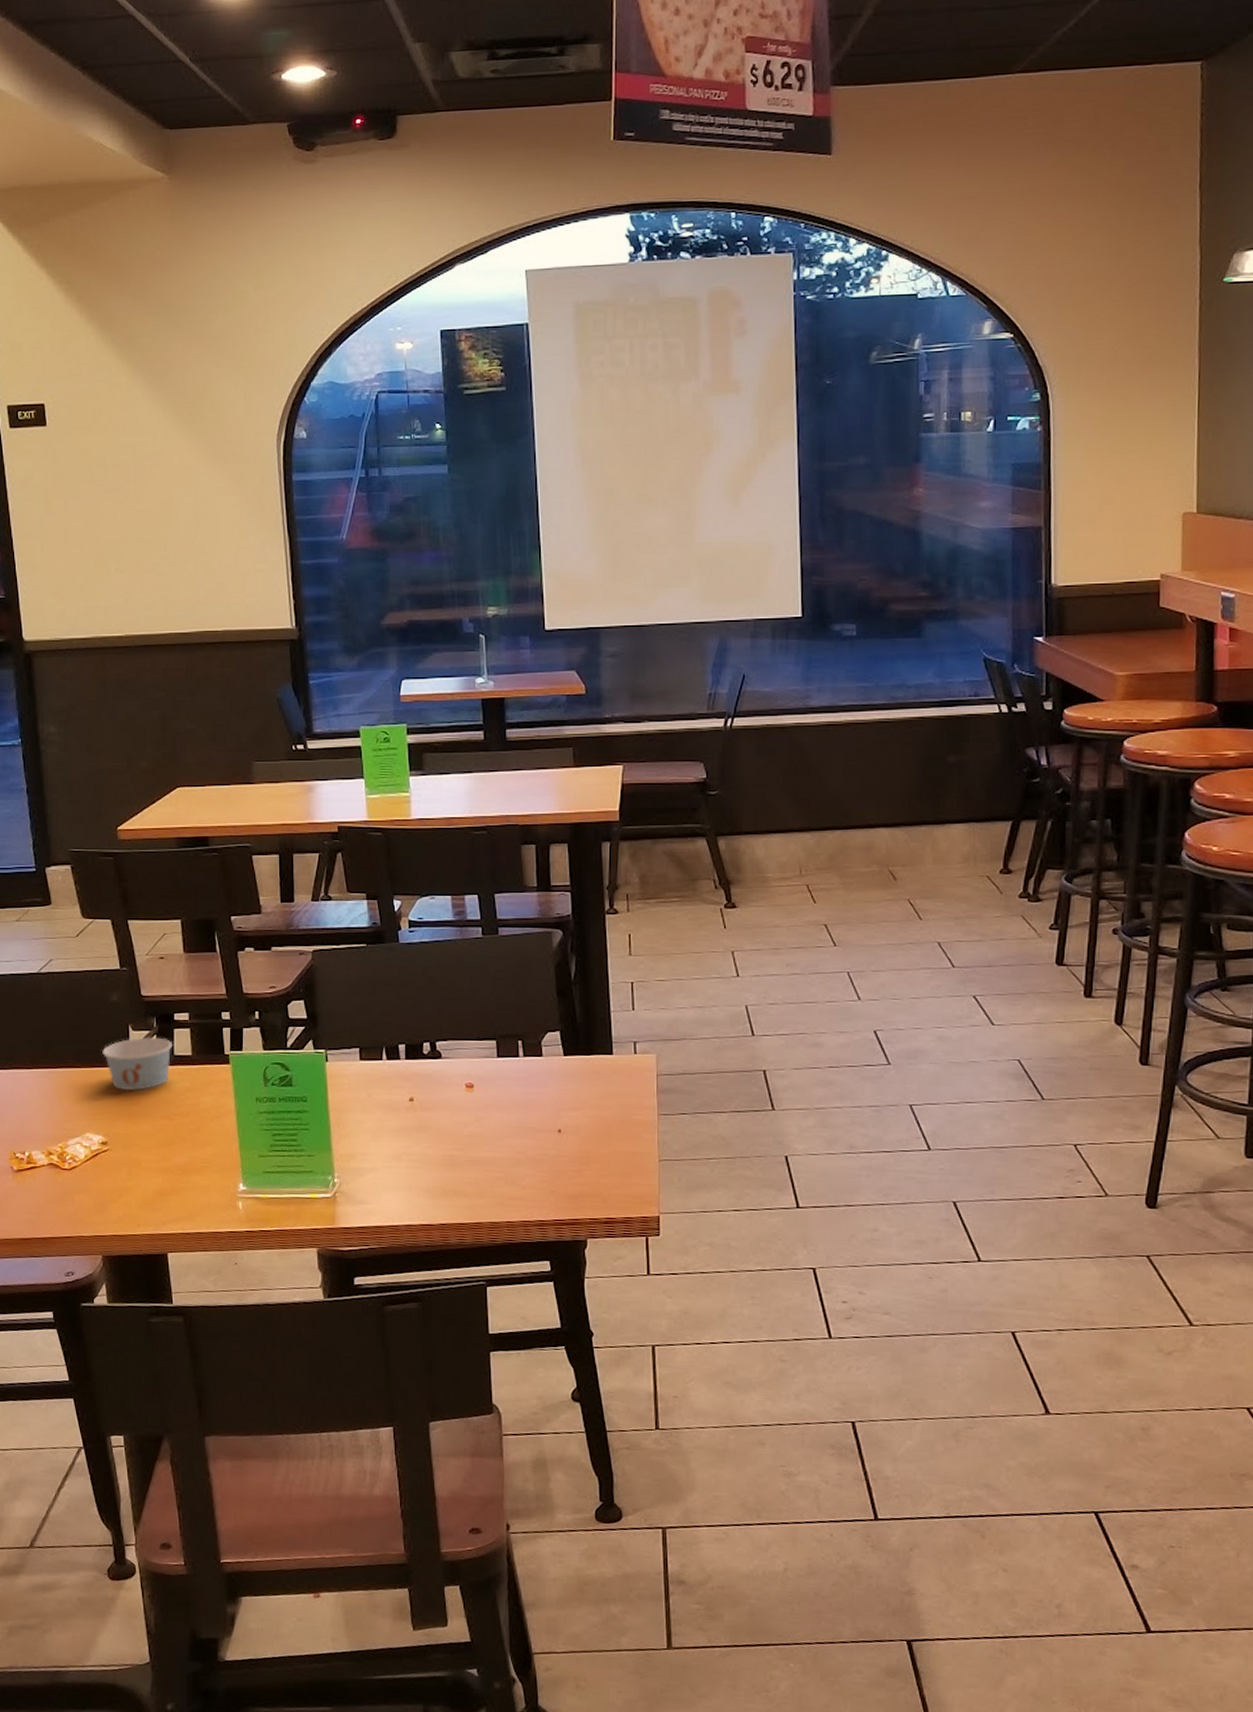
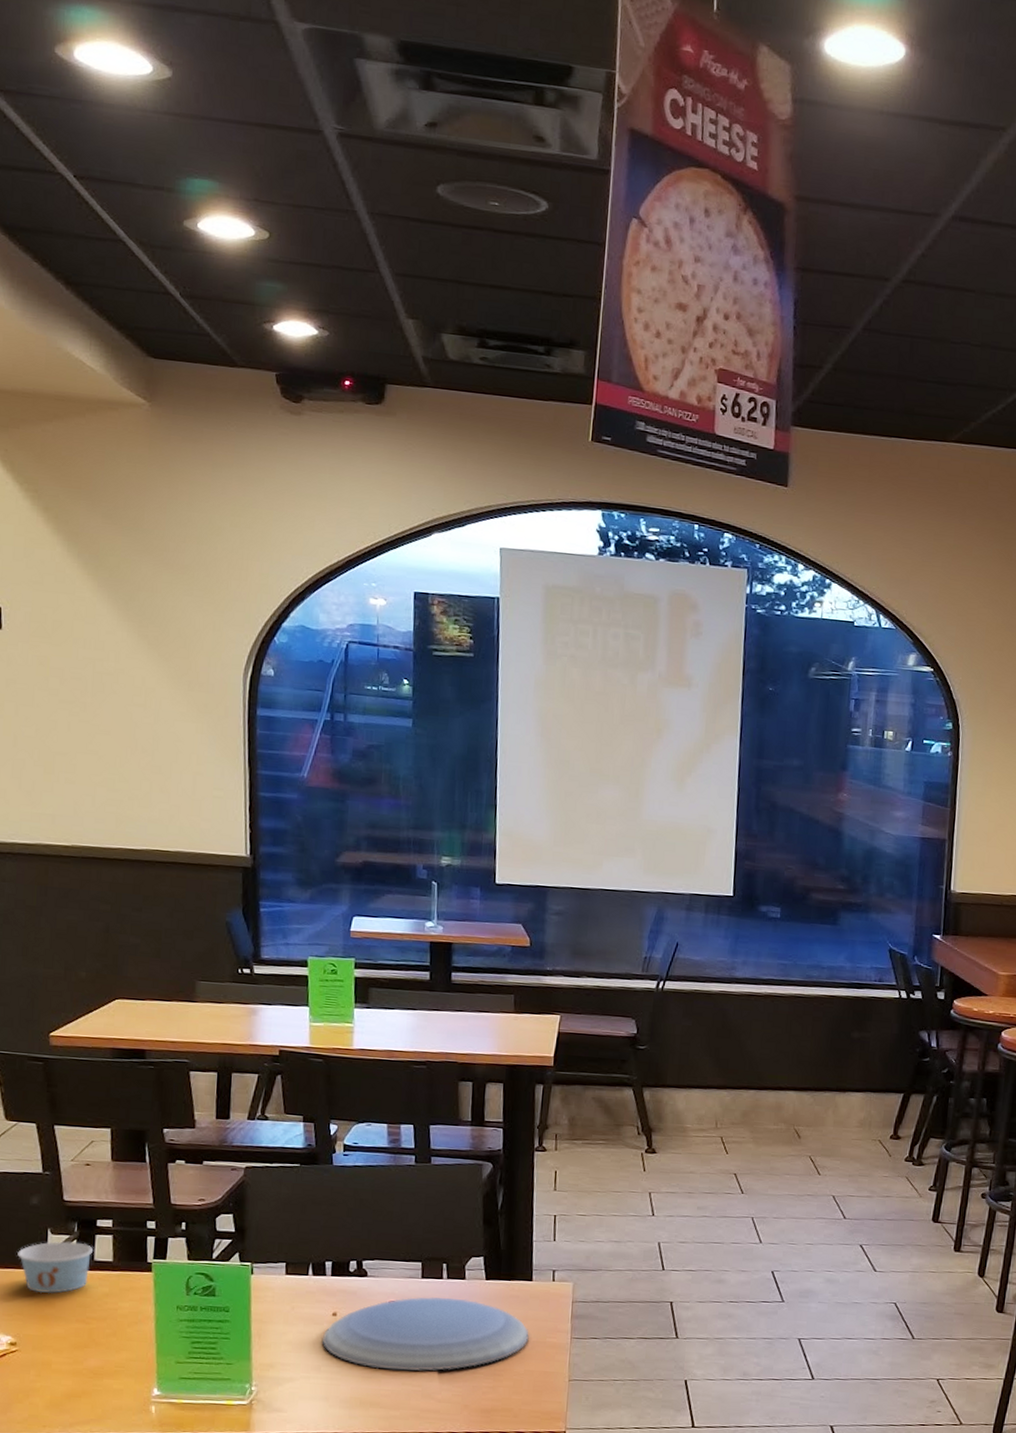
plate: none [400,1077,613,1156] -> present [322,1297,529,1371]

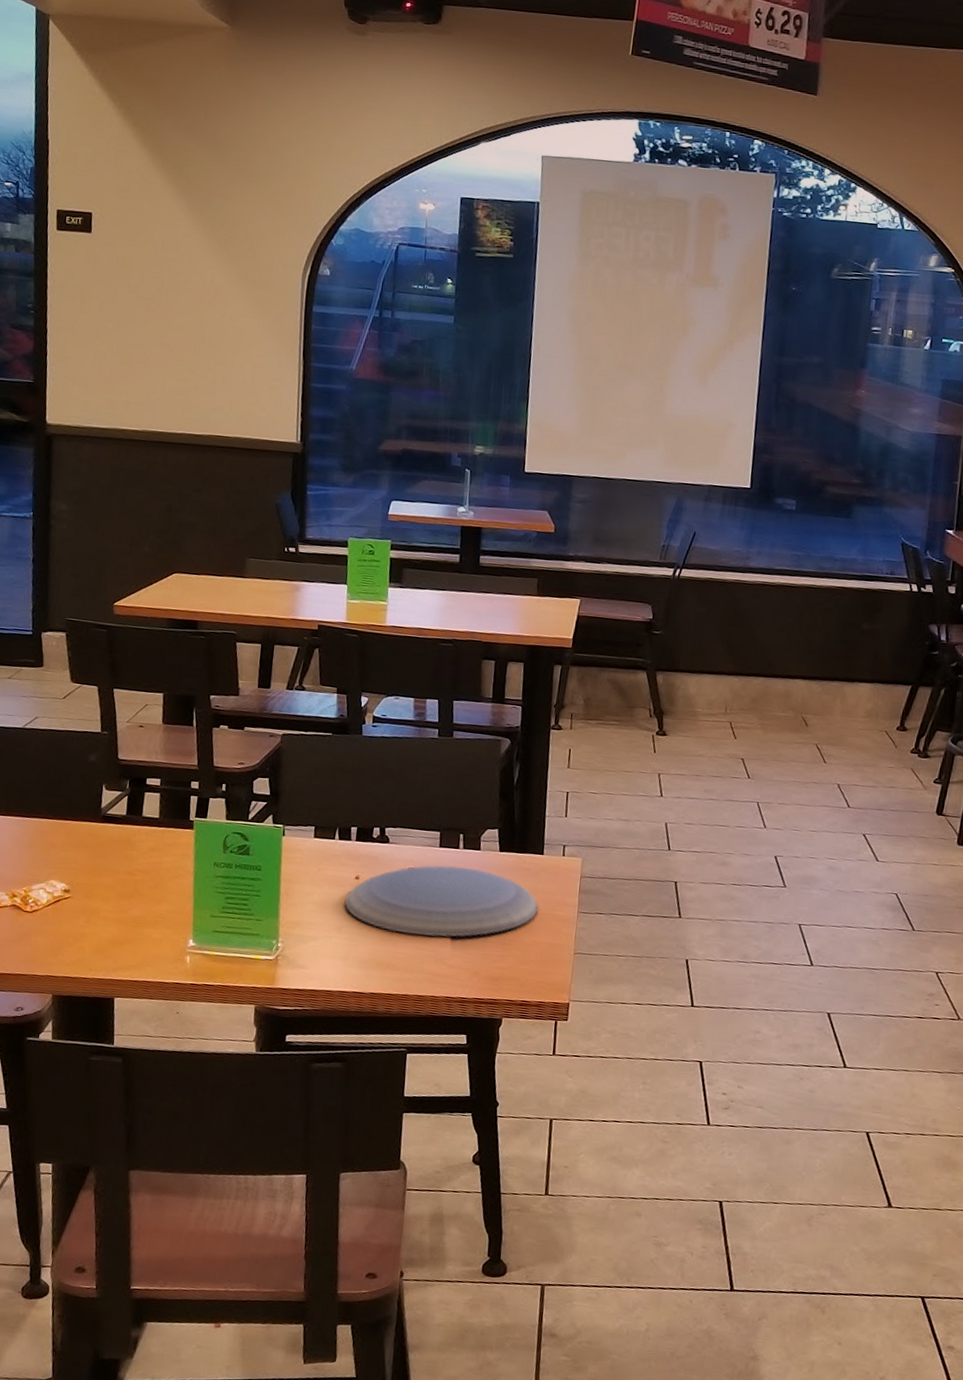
paper cup: present [17,1241,93,1294] -> none [75,796,142,846]

